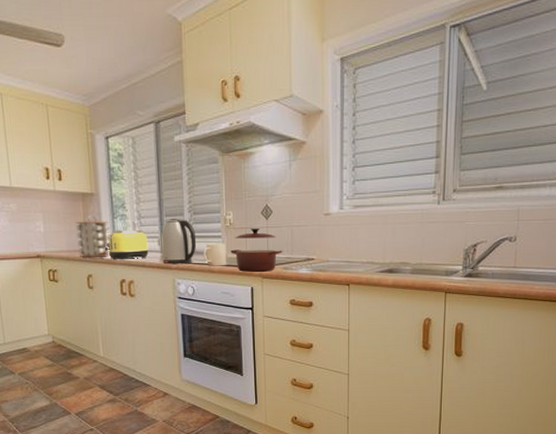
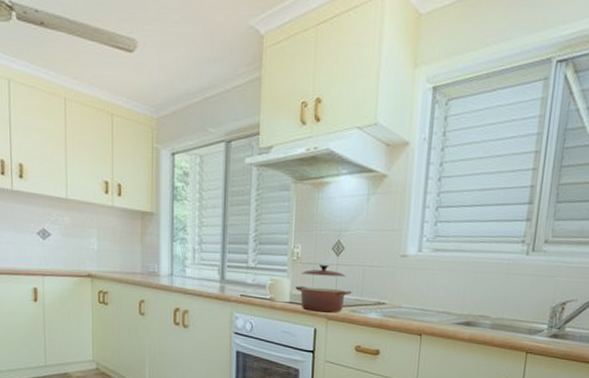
spice rack: present [76,215,111,258] -> none [132,236,168,283]
toaster: present [104,230,149,260] -> none [160,254,207,288]
kettle: present [161,219,197,265] -> none [221,247,260,297]

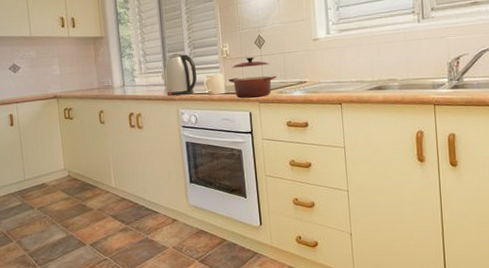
kettle: none [221,247,260,297] -> present [164,54,197,97]

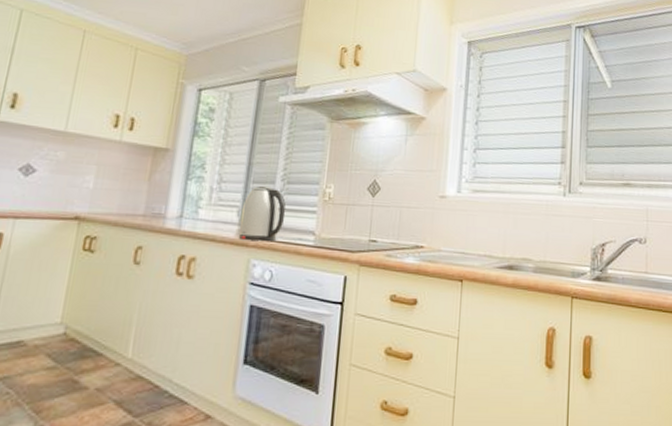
mug: present [203,73,226,95] -> none [290,219,321,248]
saucepan: present [228,57,277,98] -> none [325,206,388,258]

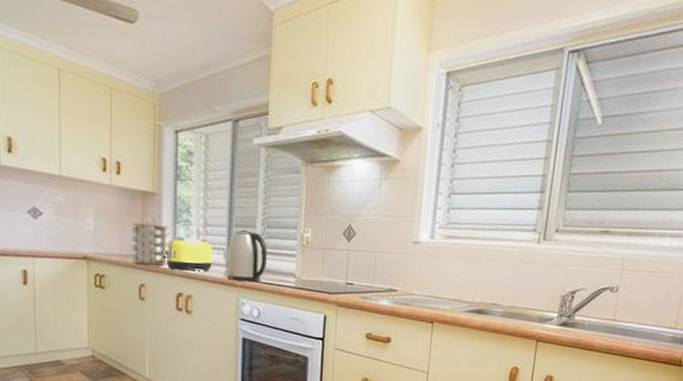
spice rack: none [132,173,180,226] -> present [132,217,170,266]
toaster: none [166,194,225,231] -> present [162,237,212,272]

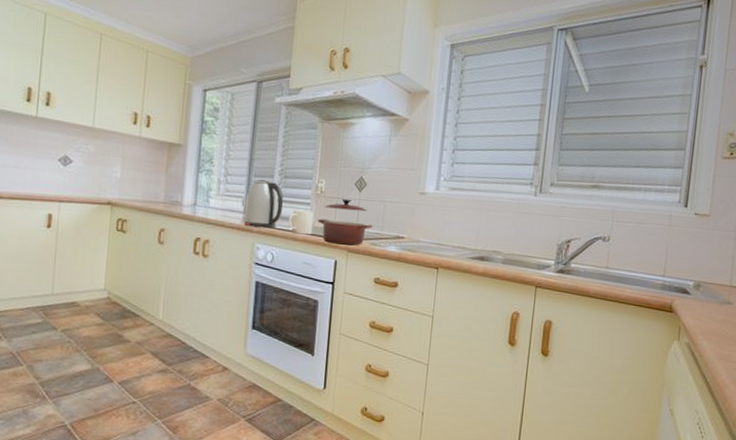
spice rack: present [132,217,170,266] -> none [154,166,193,212]
toaster: present [162,237,212,272] -> none [183,185,232,217]
mug: none [273,262,301,289] -> present [288,210,314,235]
saucepan: none [305,250,363,300] -> present [318,199,373,246]

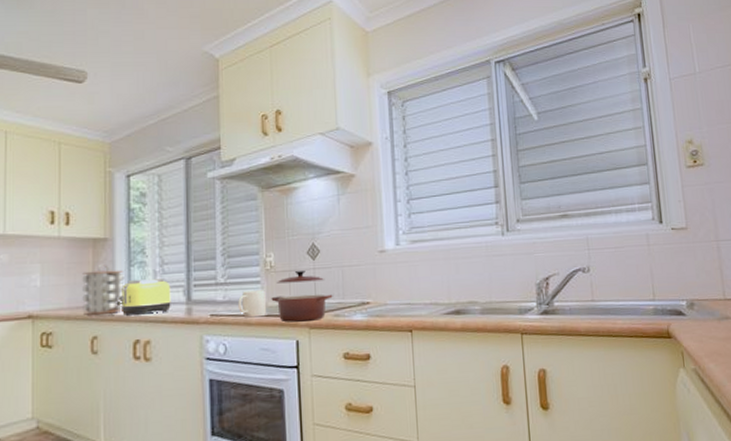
spice rack: none [154,166,193,212] -> present [82,263,125,316]
toaster: none [183,185,232,217] -> present [116,279,171,316]
kettle: present [243,180,284,229] -> none [187,263,231,319]

